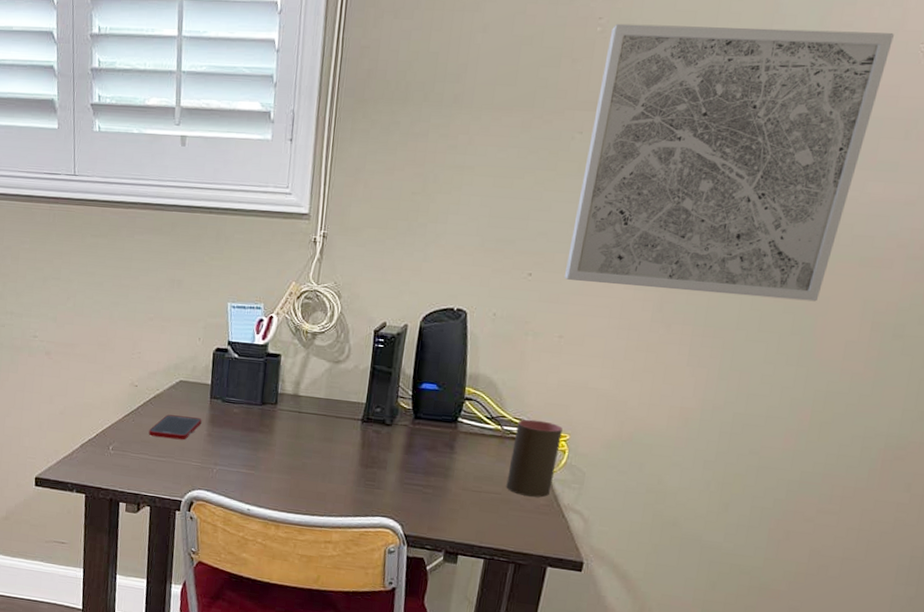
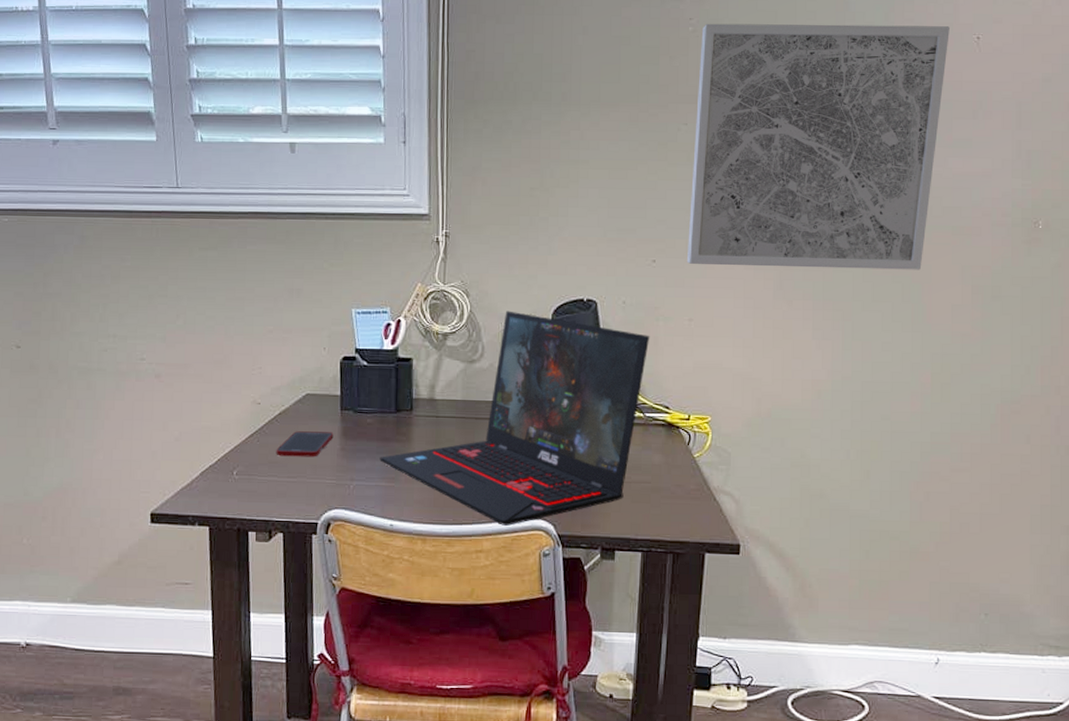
laptop: none [242,314,517,521] -> present [379,311,650,526]
cup: present [506,419,563,498] -> none [655,404,703,482]

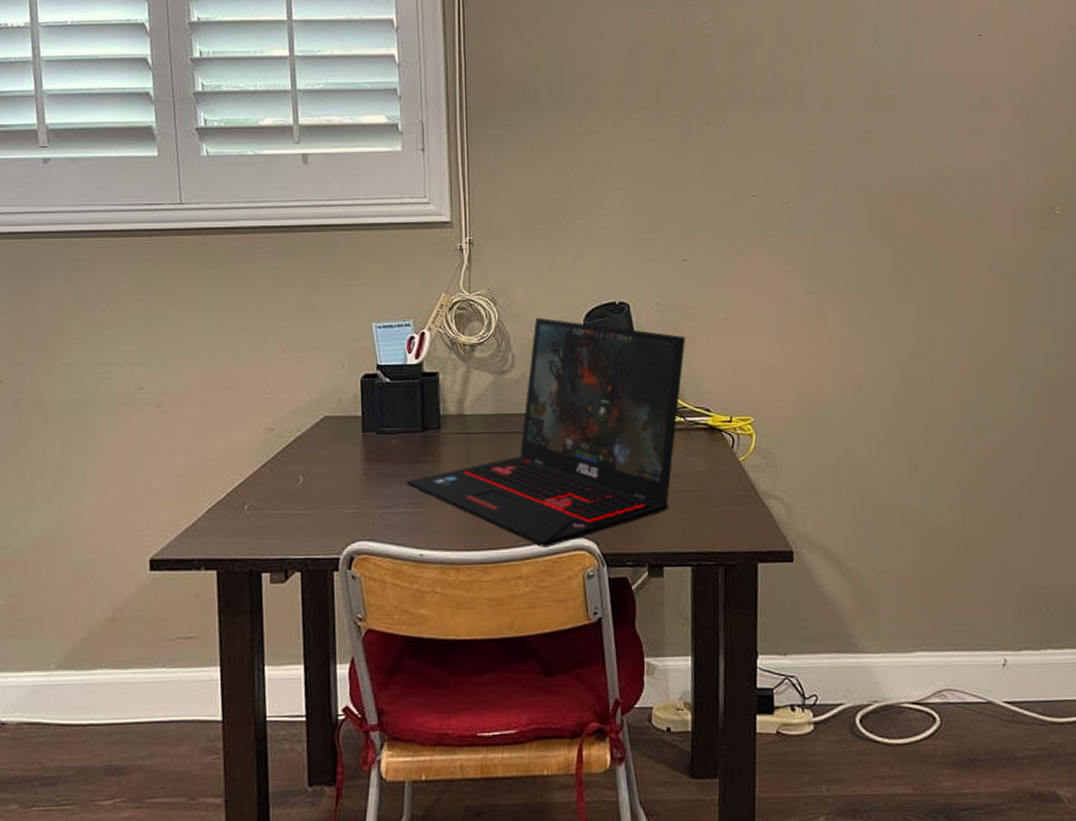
cell phone: present [276,431,334,457] -> none [291,456,355,487]
wall art: present [686,23,950,270] -> none [717,25,954,262]

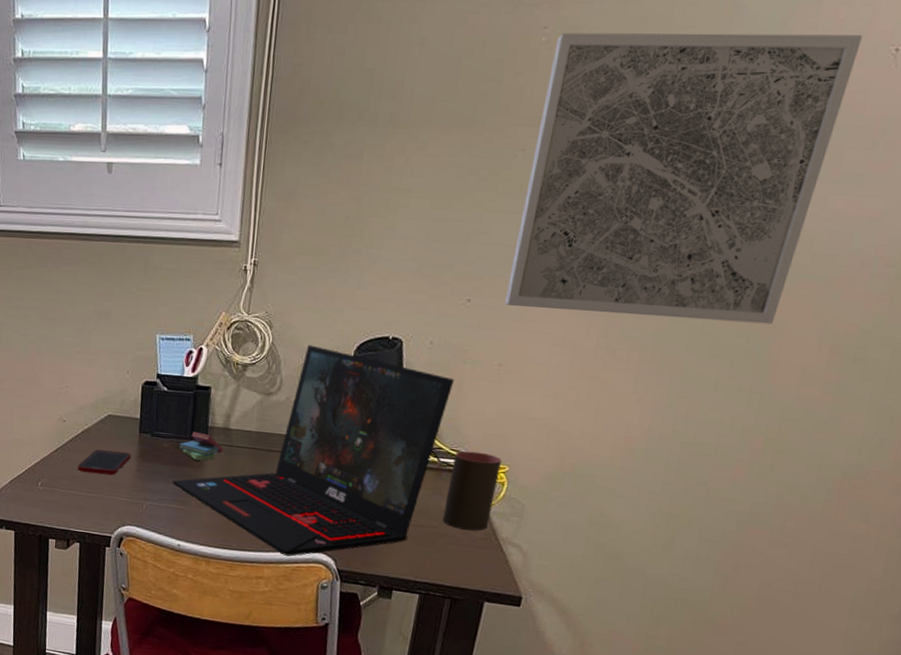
cell phone: none [291,456,355,487] -> present [77,449,131,476]
sticky notes: none [410,422,461,454] -> present [179,431,224,461]
cup: none [699,406,746,489] -> present [442,451,502,531]
wall art: none [717,25,954,262] -> present [504,32,862,325]

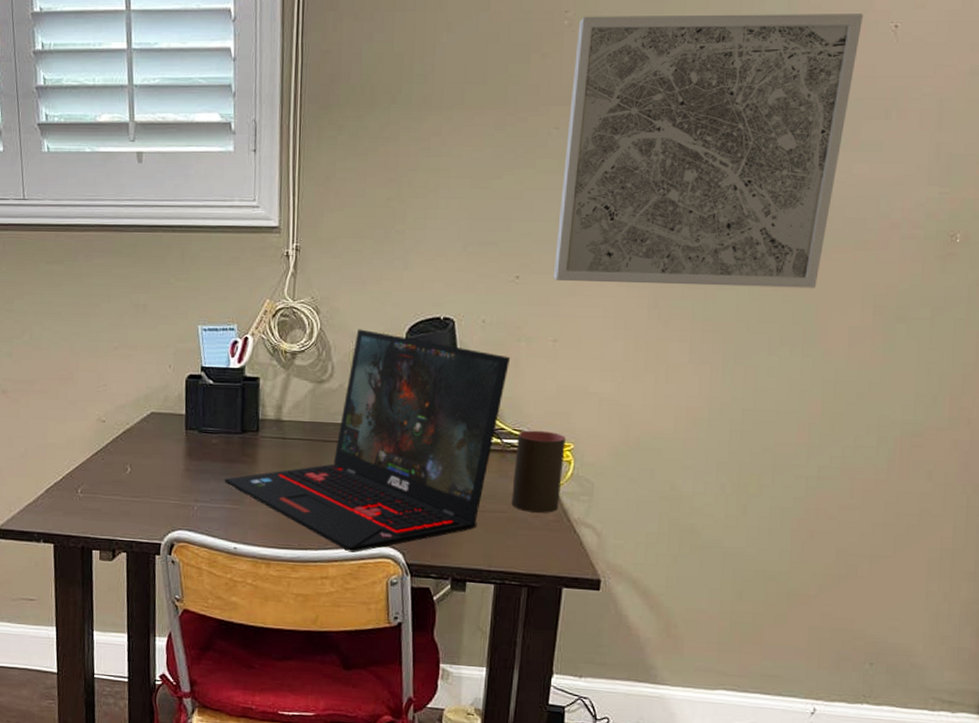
cell phone: present [77,449,131,476] -> none [120,450,178,477]
sticky notes: present [179,431,224,461] -> none [229,425,277,456]

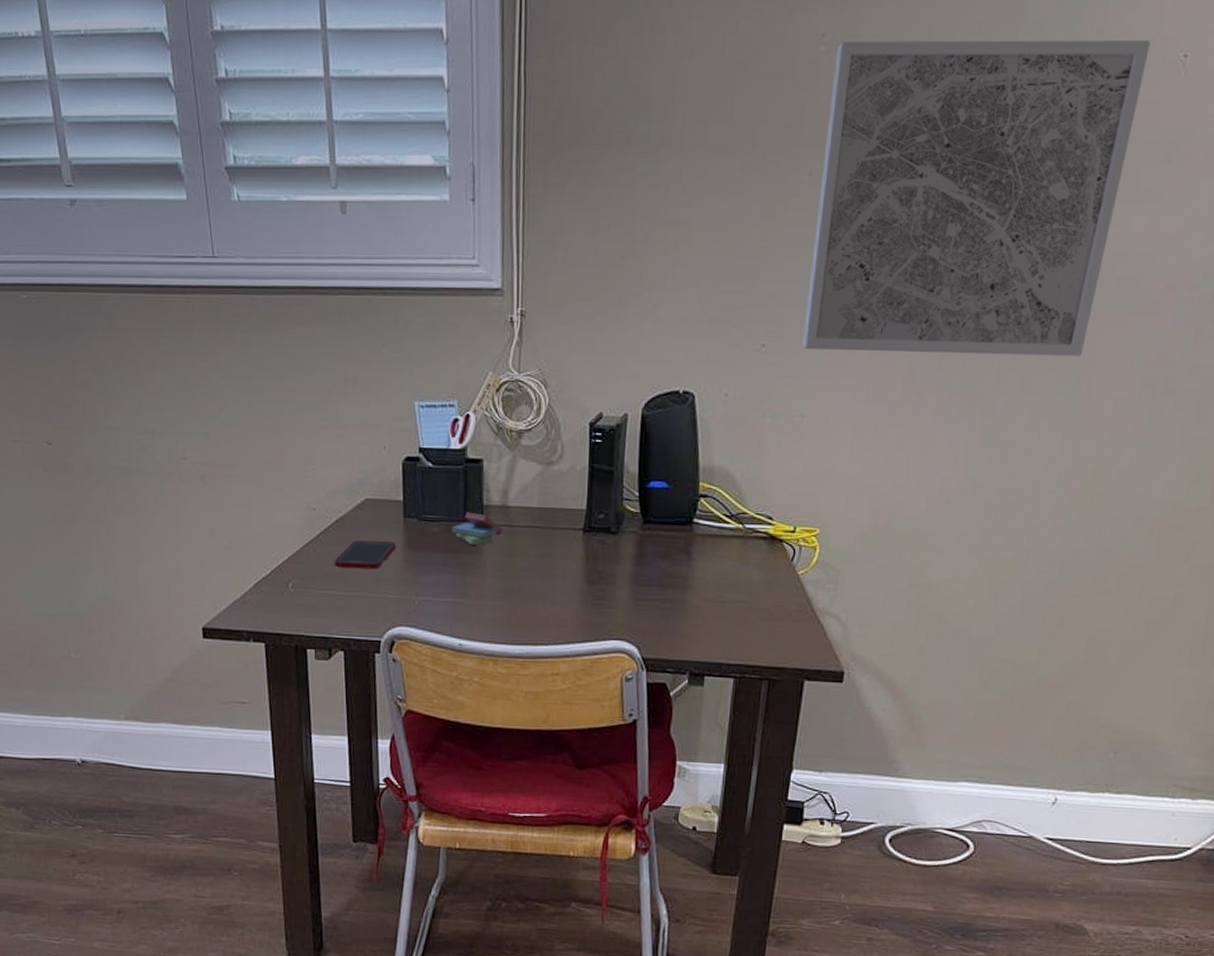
cell phone: none [120,450,178,477] -> present [334,540,396,570]
laptop: present [224,329,511,553] -> none [447,404,755,647]
sticky notes: none [229,425,277,456] -> present [452,512,503,545]
cup: present [511,430,566,513] -> none [753,514,811,603]

